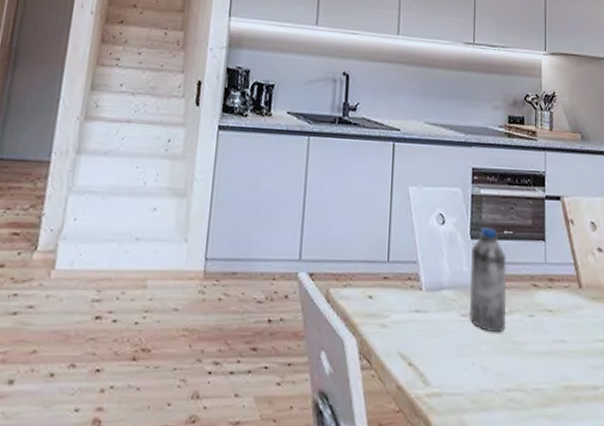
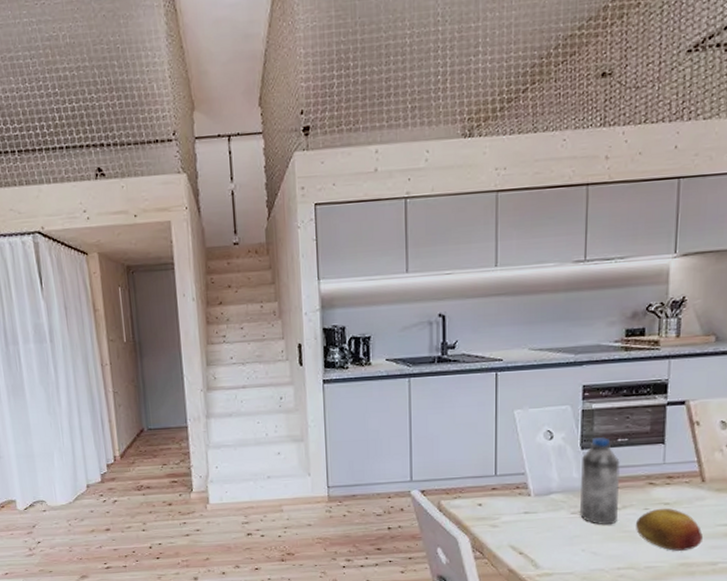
fruit: none [522,315,583,370] -> present [635,508,703,551]

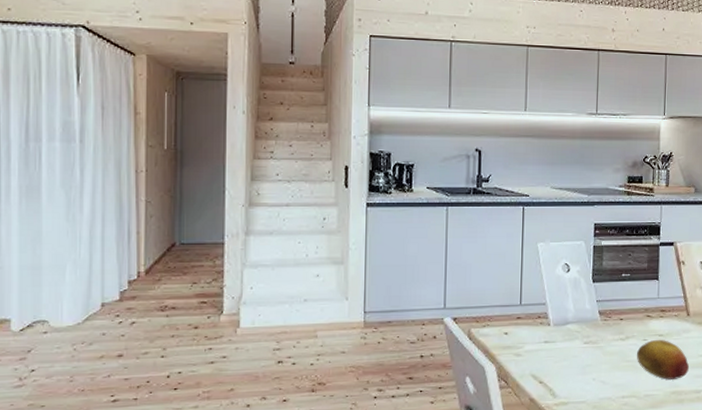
water bottle: present [579,436,620,525] -> none [590,271,624,355]

